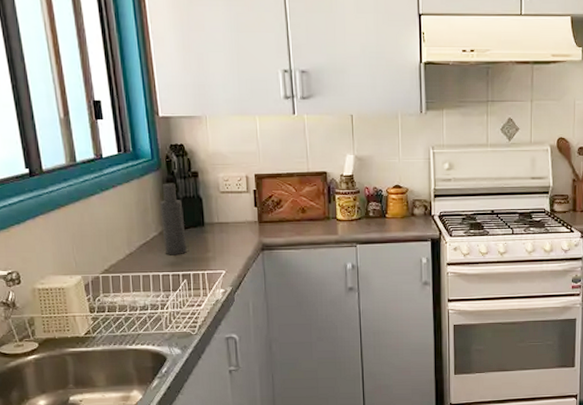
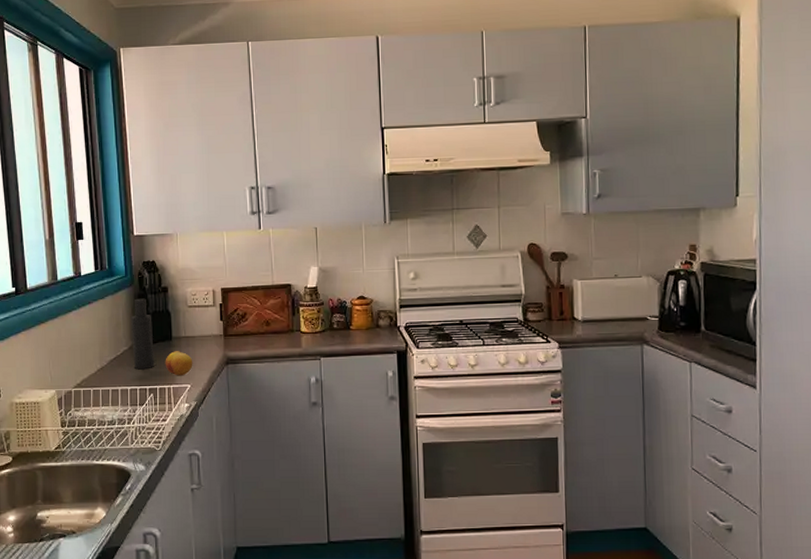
fruit: none [198,237,228,262] -> present [165,351,193,376]

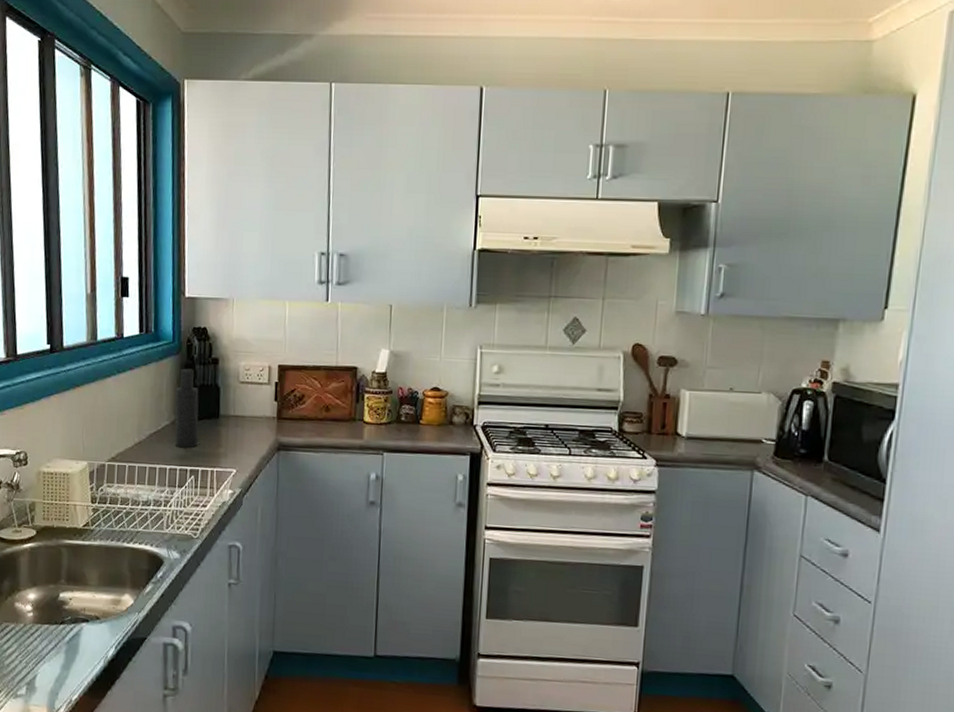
fruit: present [165,351,193,376] -> none [209,431,241,459]

